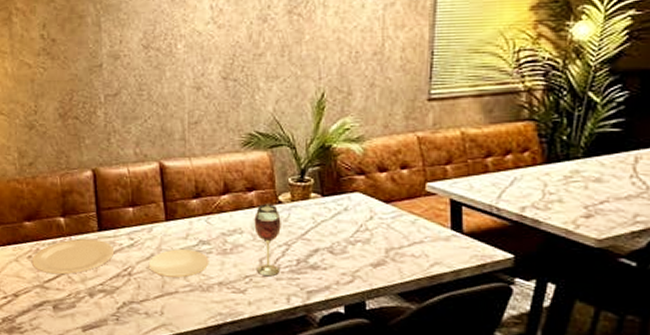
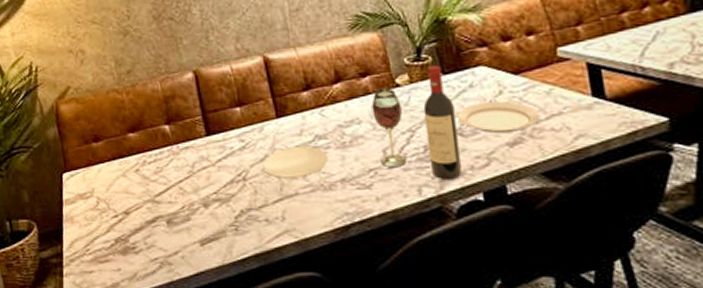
plate: present [32,238,115,275] -> none [140,144,226,187]
wine bottle: none [300,187,330,292] -> present [423,65,462,179]
plate: none [330,224,402,254] -> present [456,101,539,133]

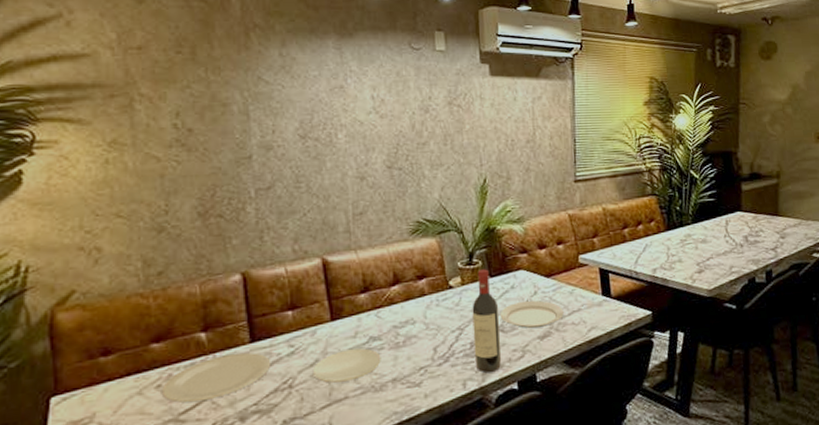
plate: none [140,144,226,187] -> present [162,352,271,403]
wineglass: present [371,88,406,168] -> none [426,290,454,365]

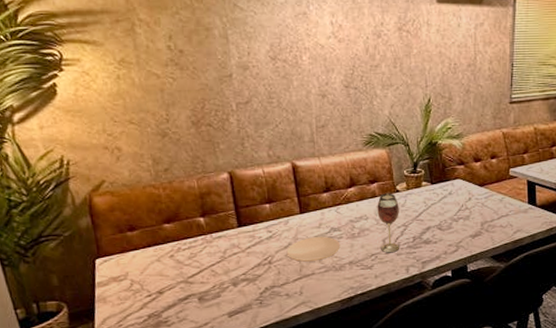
plate: present [162,352,271,403] -> none [174,234,255,270]
wineglass: none [426,290,454,365] -> present [377,193,399,253]
wine bottle: present [472,269,502,373] -> none [415,177,439,261]
plate: present [499,300,564,328] -> none [438,205,493,228]

